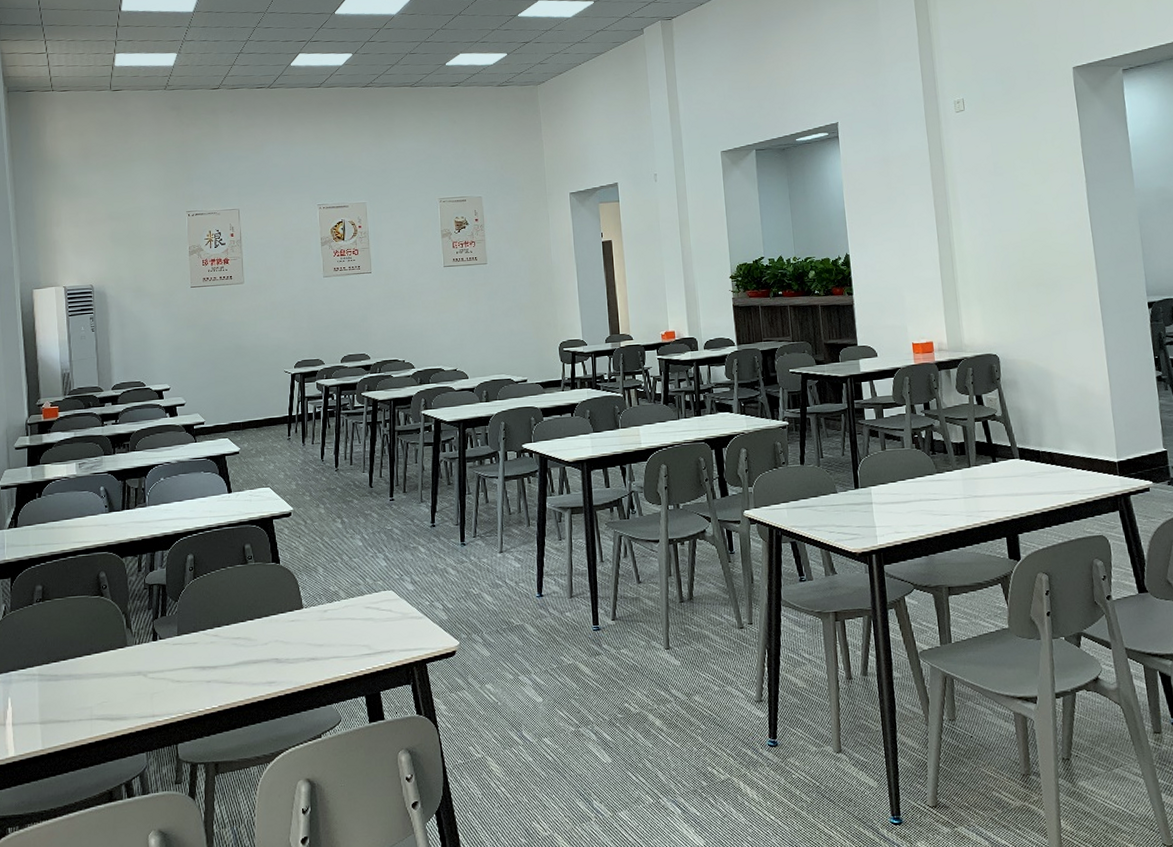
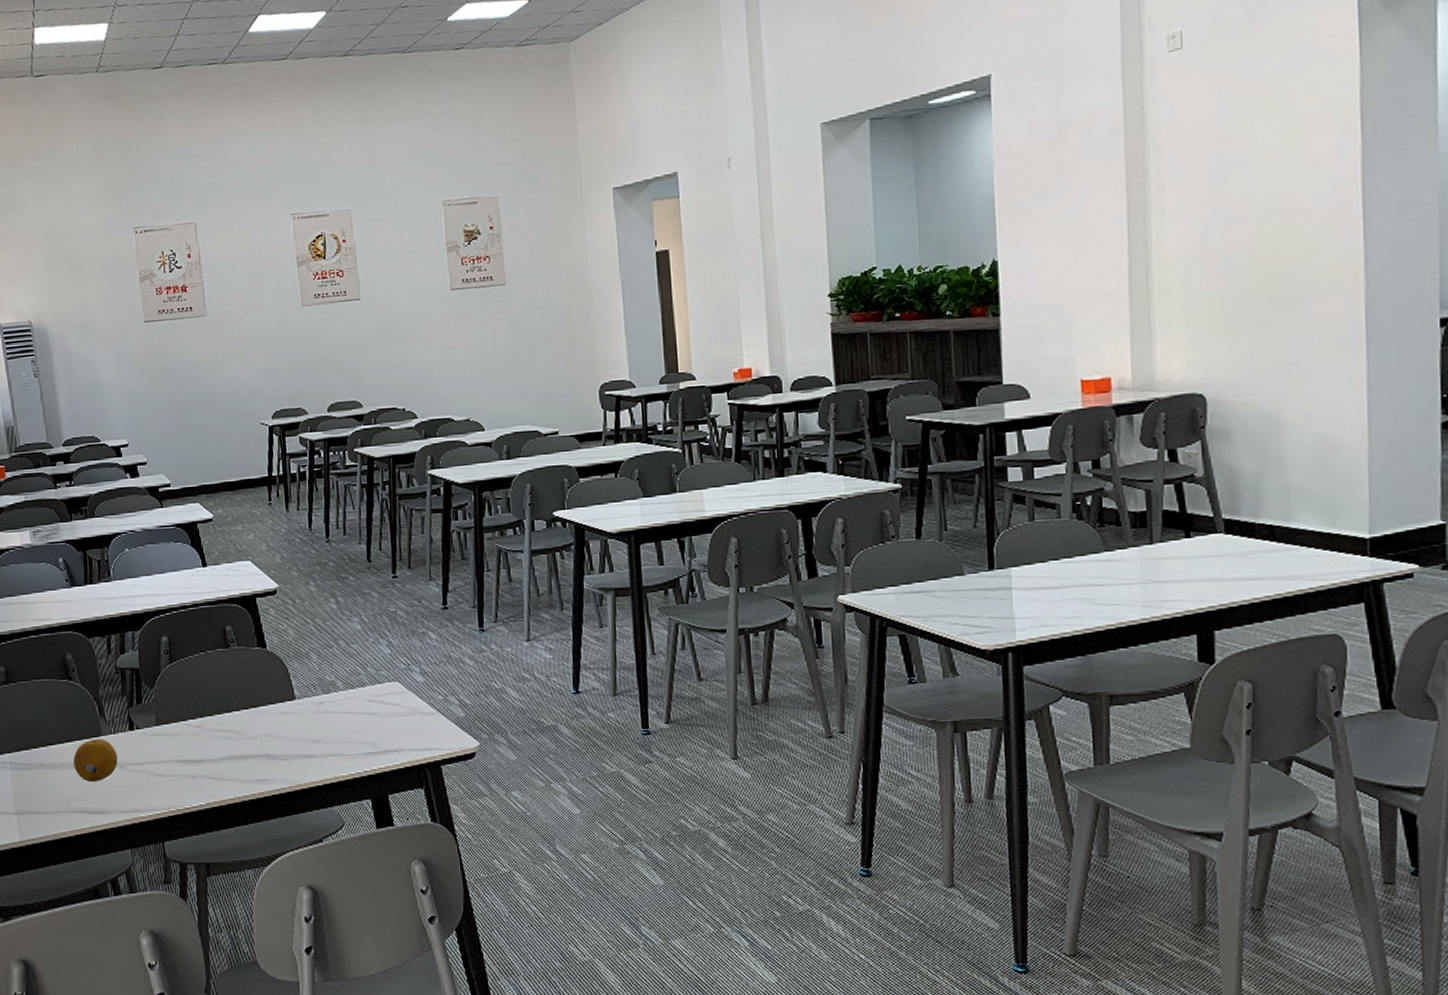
fruit: none [99,649,140,690] -> present [73,739,118,782]

